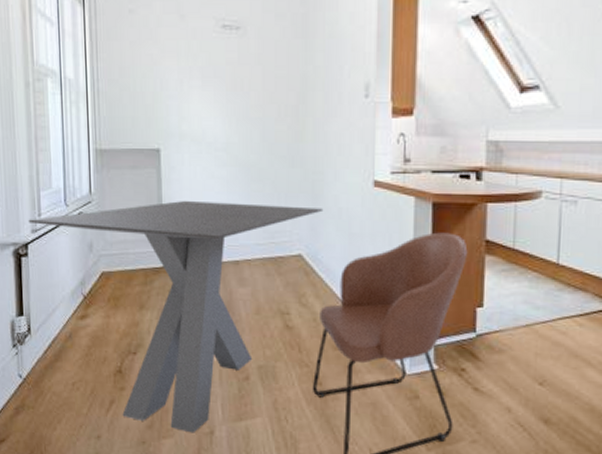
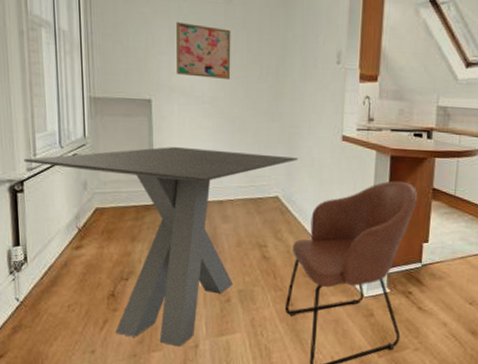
wall art: none [186,61,246,122] -> present [176,21,231,79]

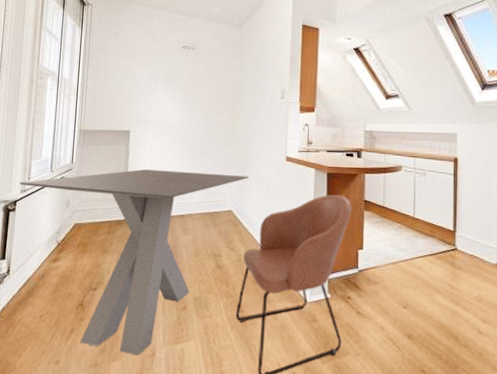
wall art: present [176,21,231,79] -> none [152,69,197,113]

